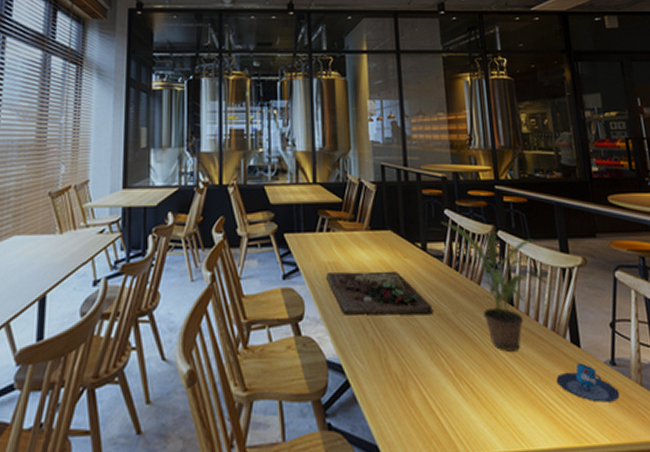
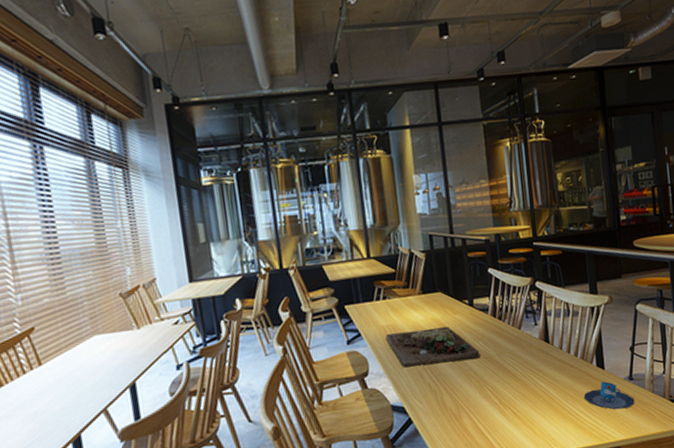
potted plant: present [441,221,547,352] -> none [485,279,578,380]

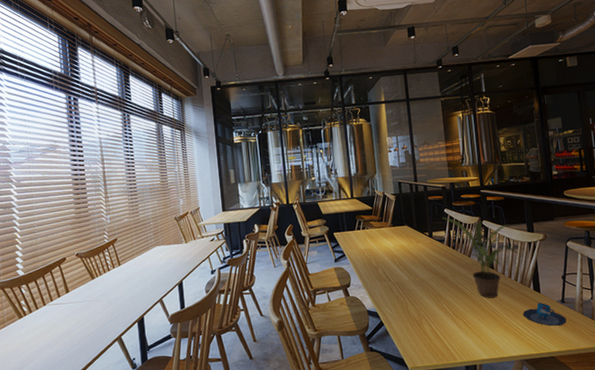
cutting board: present [384,326,482,368] -> none [363,252,439,282]
potted plant: none [485,279,578,380] -> present [442,217,517,298]

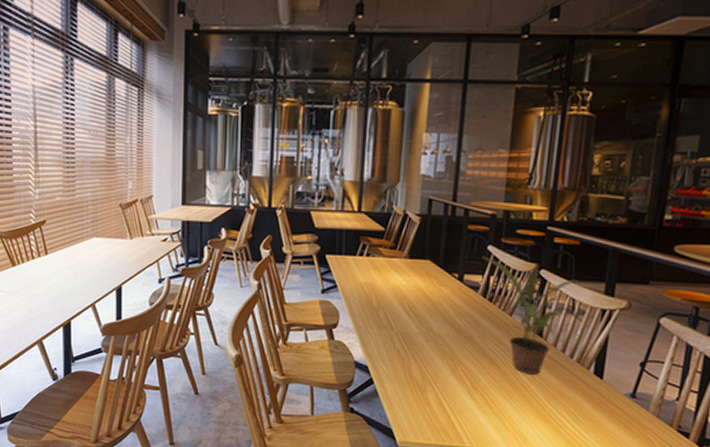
mug: present [523,302,567,326] -> none [570,391,633,427]

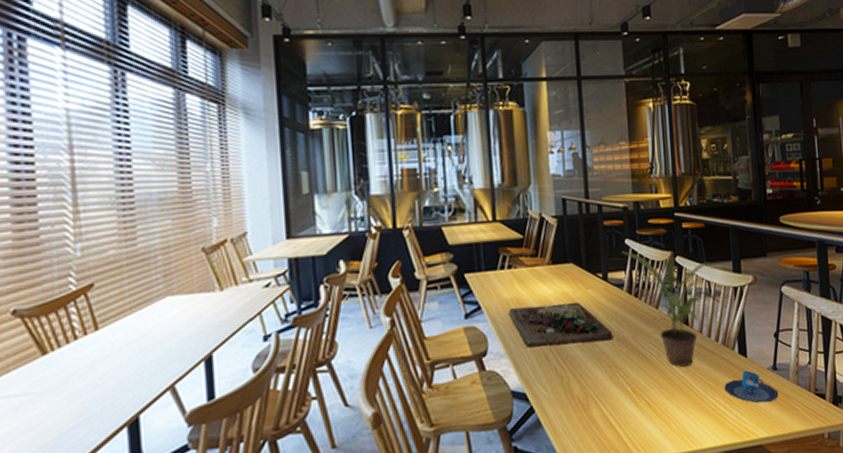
cutting board: none [360,292,462,336] -> present [507,301,615,348]
mug: none [570,391,633,427] -> present [724,370,779,403]

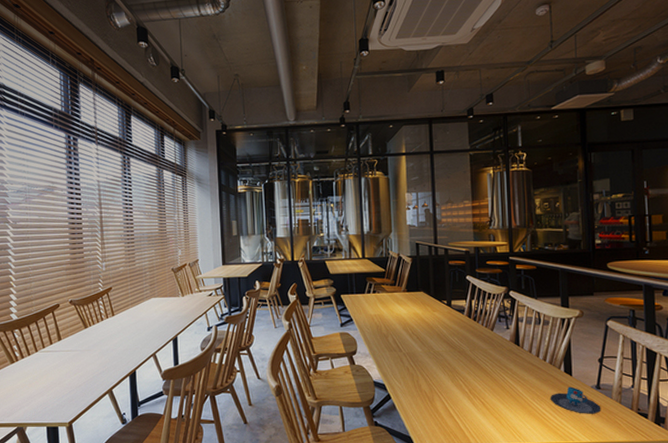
cutting board: present [507,301,615,348] -> none [372,320,456,352]
potted plant: present [622,251,719,367] -> none [463,284,548,378]

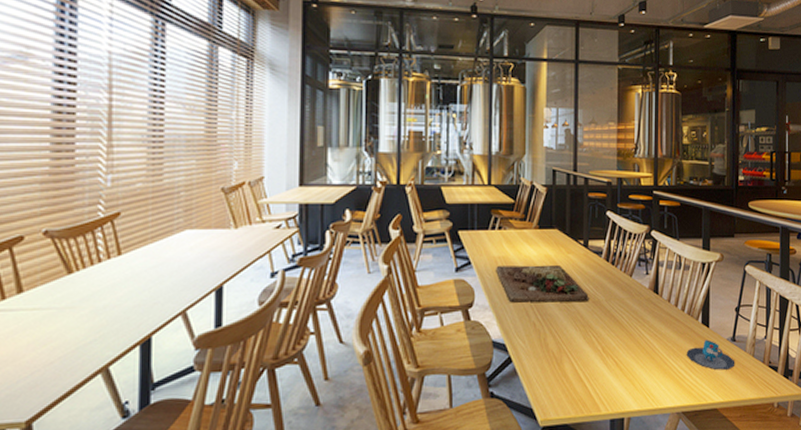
cutting board: none [372,320,456,352] -> present [495,264,590,303]

